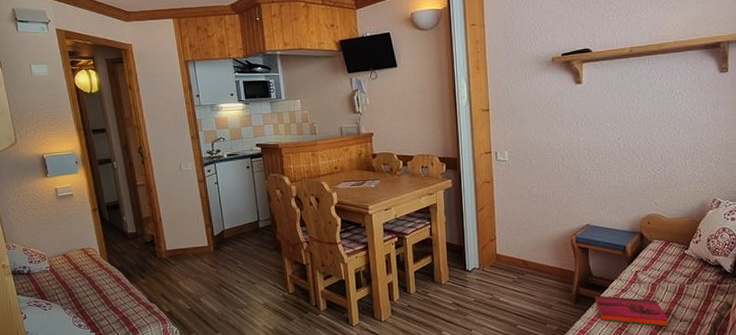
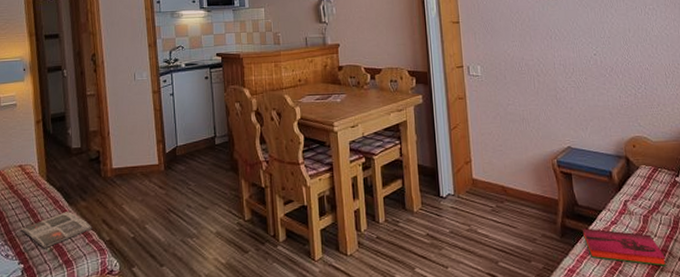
magazine: none [89,288,153,320] -> present [21,211,92,249]

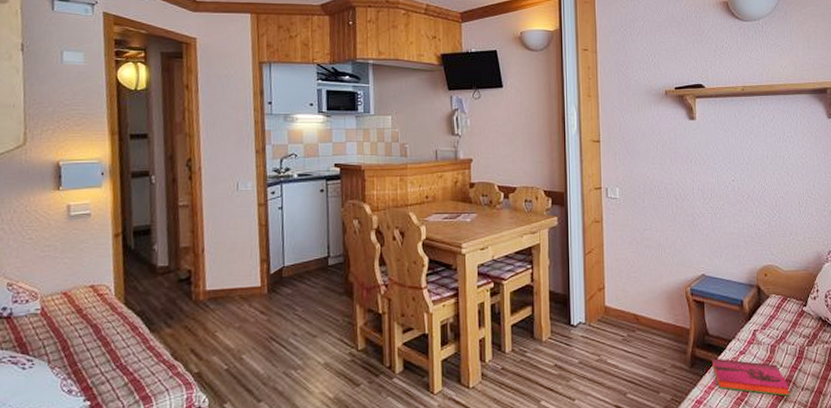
magazine: present [21,211,92,249] -> none [89,340,178,383]

